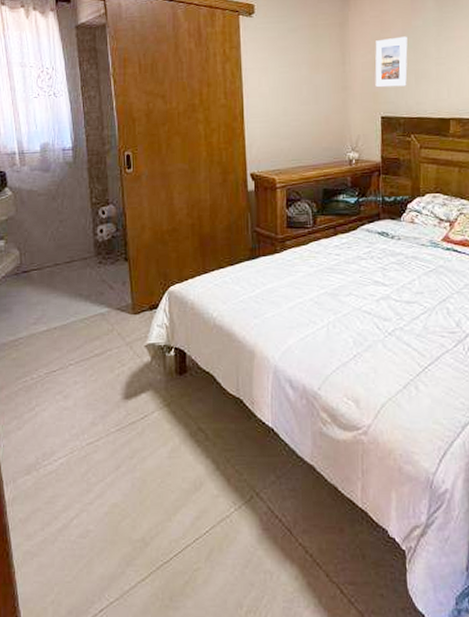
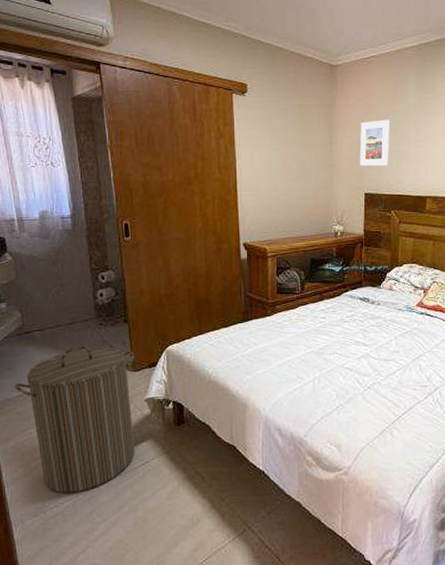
laundry hamper: none [11,285,134,449] -> present [15,345,135,493]

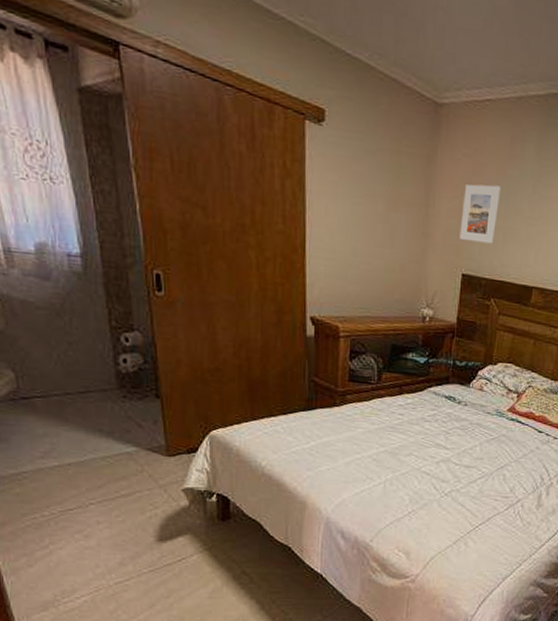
laundry hamper: present [15,345,135,493] -> none [10,419,169,588]

